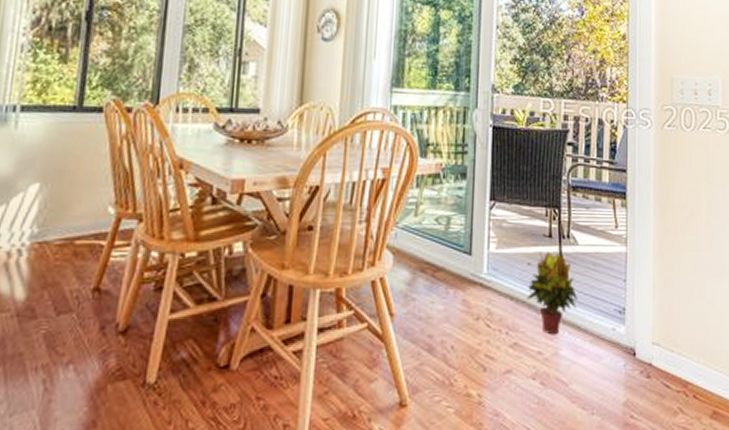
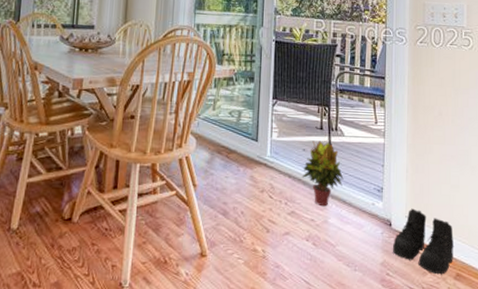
boots: none [637,332,709,414] -> present [392,208,454,275]

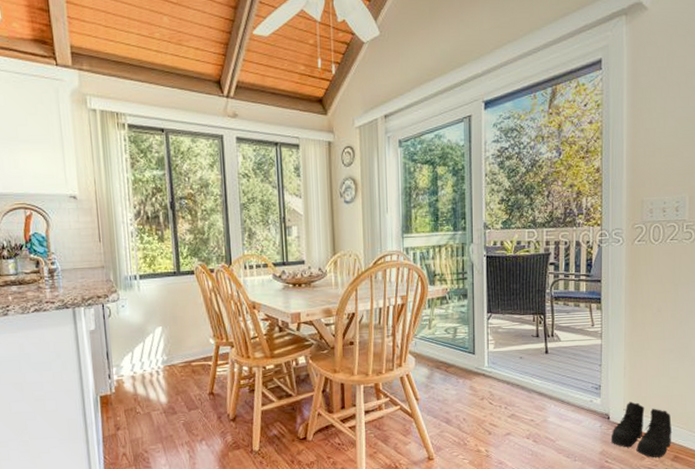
potted plant: present [302,140,344,207] -> none [520,348,562,408]

